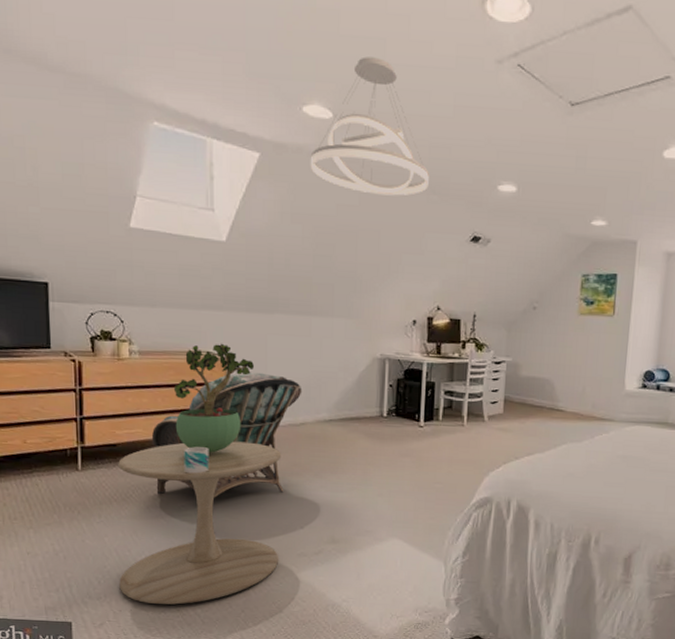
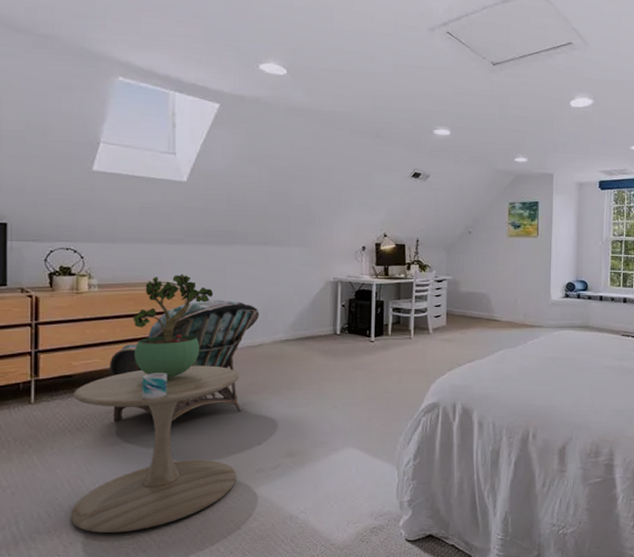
pendant light: present [310,56,429,196] -> none [266,24,374,140]

